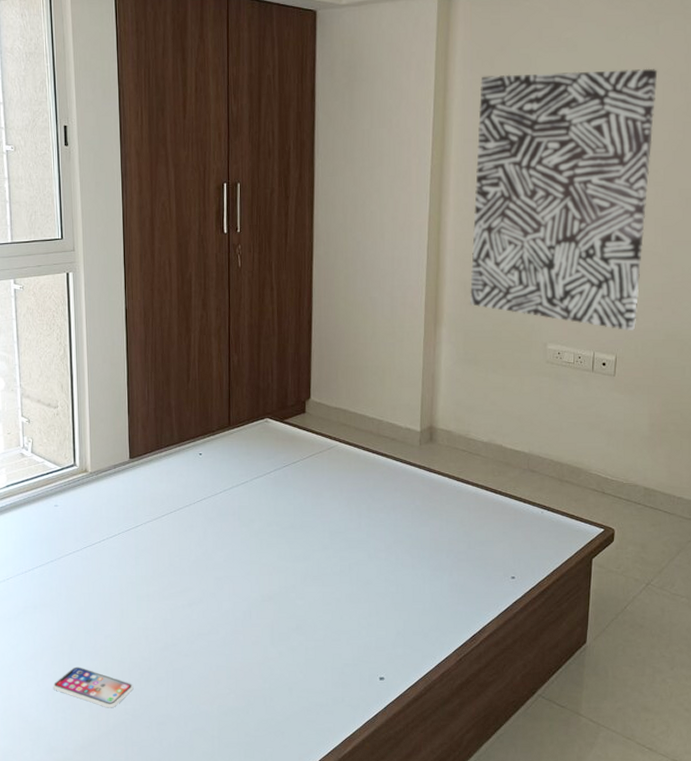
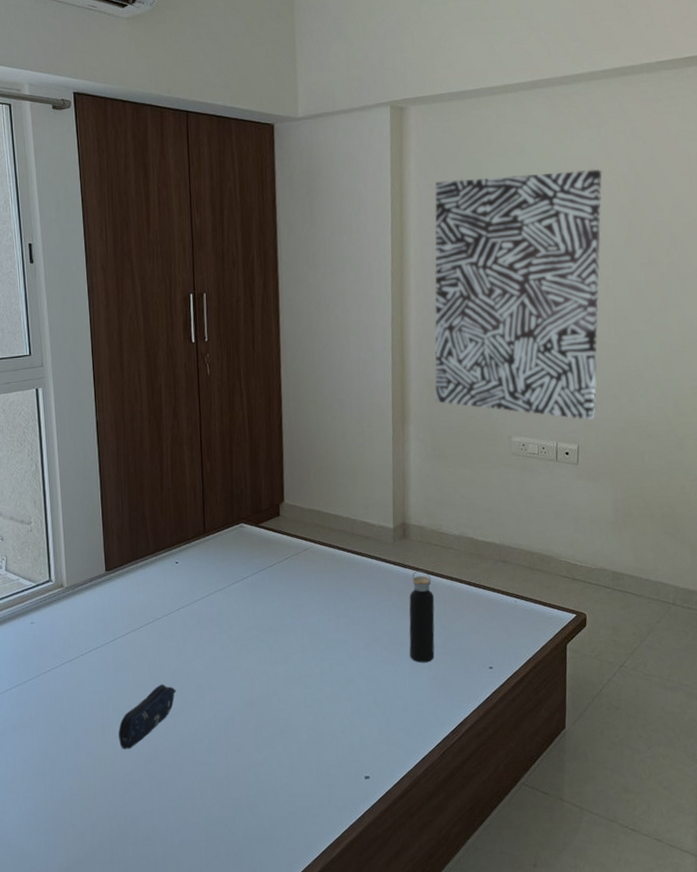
smartphone: present [53,666,134,708] -> none [35,786,118,827]
pencil case: none [137,573,195,635] -> present [118,684,176,749]
water bottle: none [431,476,459,568] -> present [409,570,435,663]

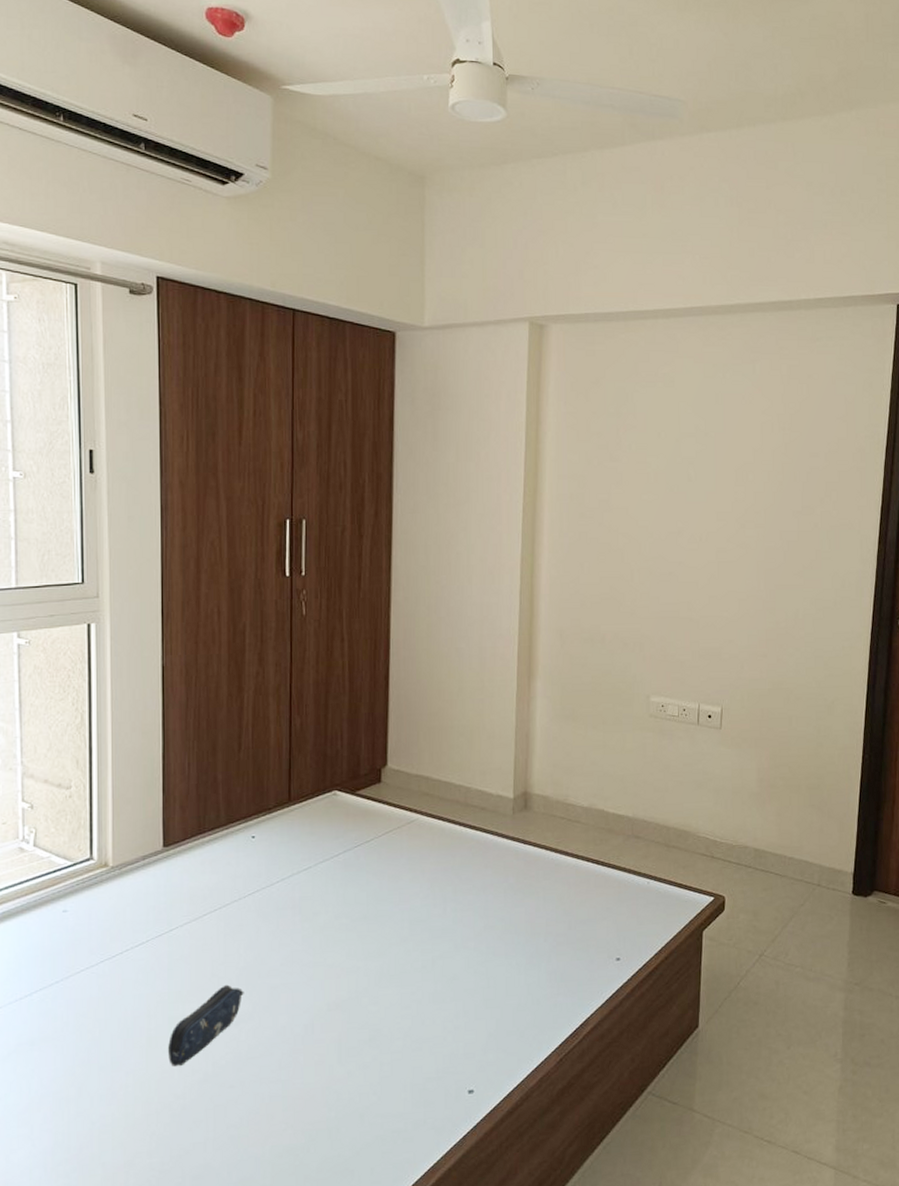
water bottle: present [409,570,435,663] -> none [526,847,558,955]
wall art: present [434,169,603,421] -> none [566,407,756,681]

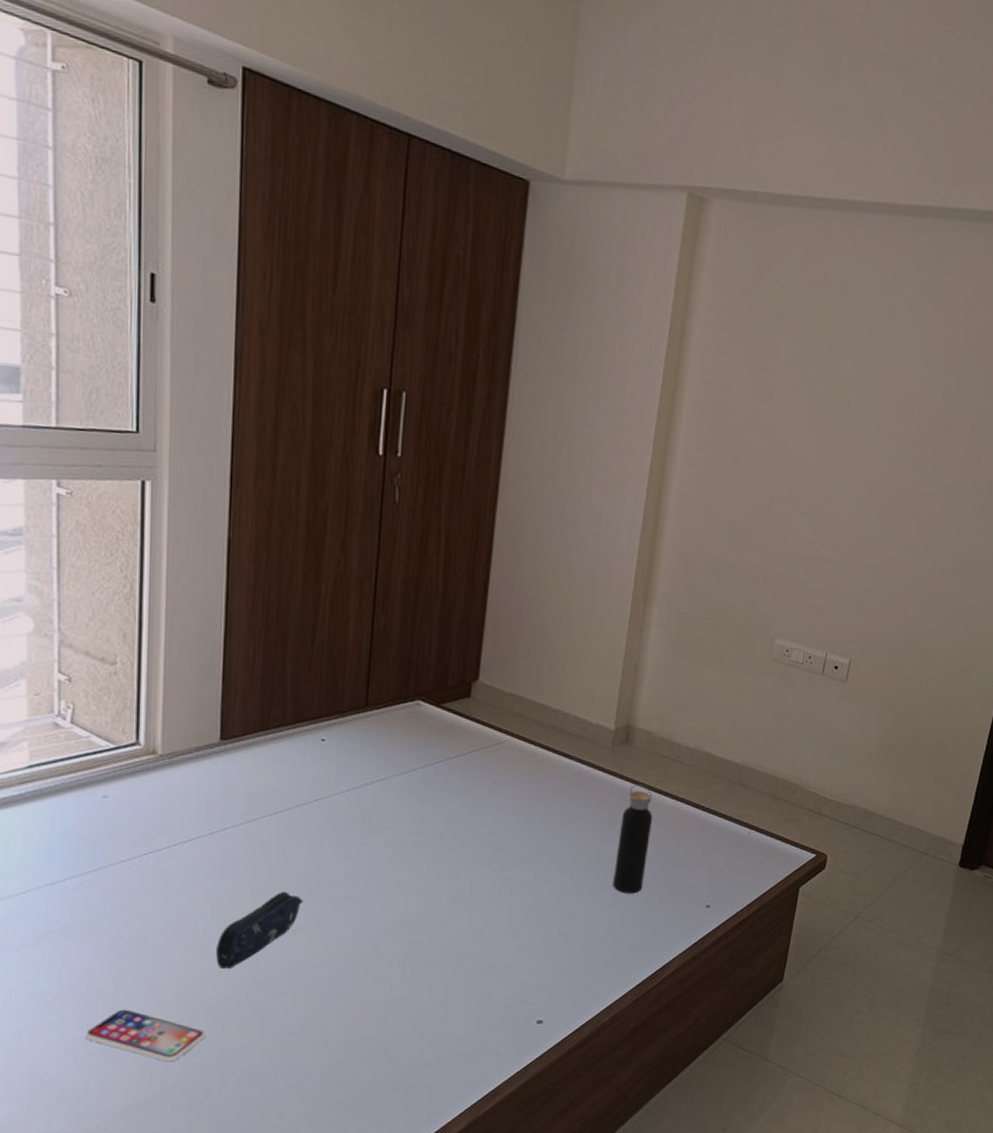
smartphone: none [53,1115,162,1165] -> present [85,1009,206,1062]
water bottle: none [526,847,558,955] -> present [613,784,653,894]

